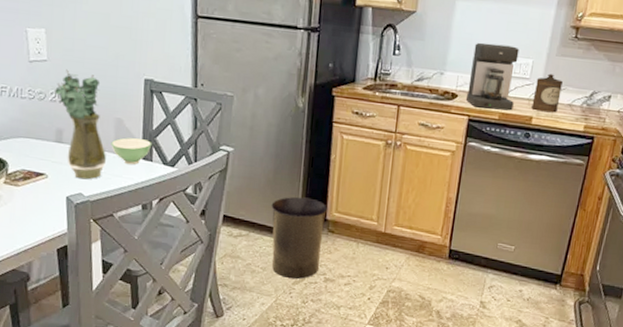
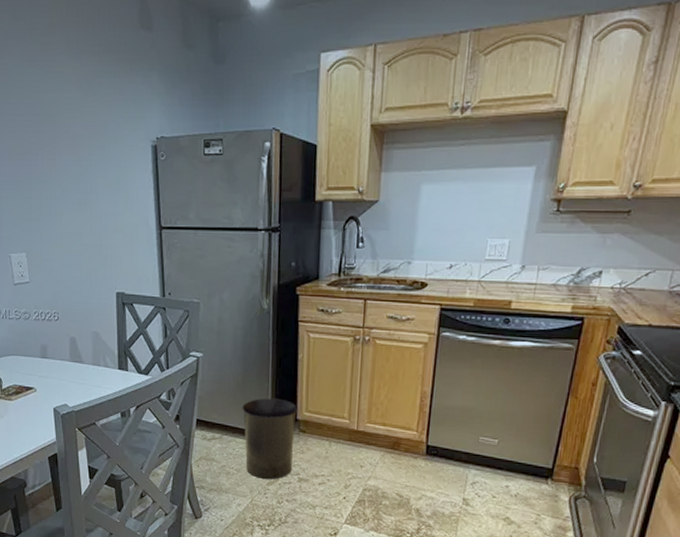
vase: present [55,69,106,180] -> none [38,289,86,391]
bowl: present [111,137,152,165] -> none [90,349,127,376]
coffee maker: present [465,42,519,111] -> none [436,226,493,296]
canister: present [531,73,563,113] -> none [510,253,545,295]

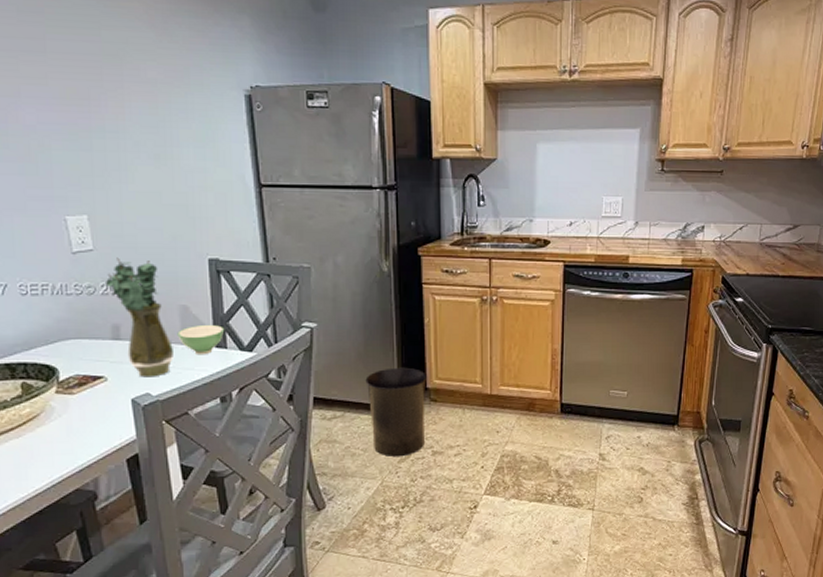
vase: none [38,289,86,391] -> present [106,257,173,378]
bowl: none [90,349,127,376] -> present [177,324,225,355]

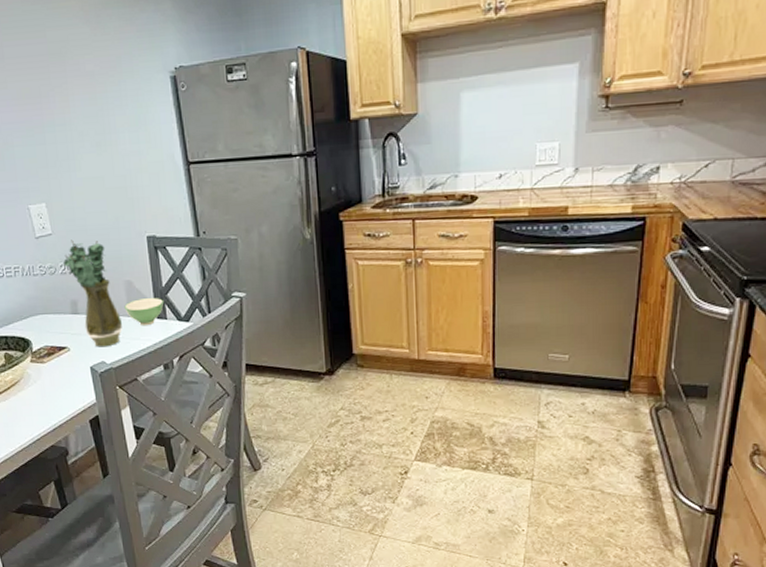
waste bin: present [365,367,426,456] -> none [293,333,353,421]

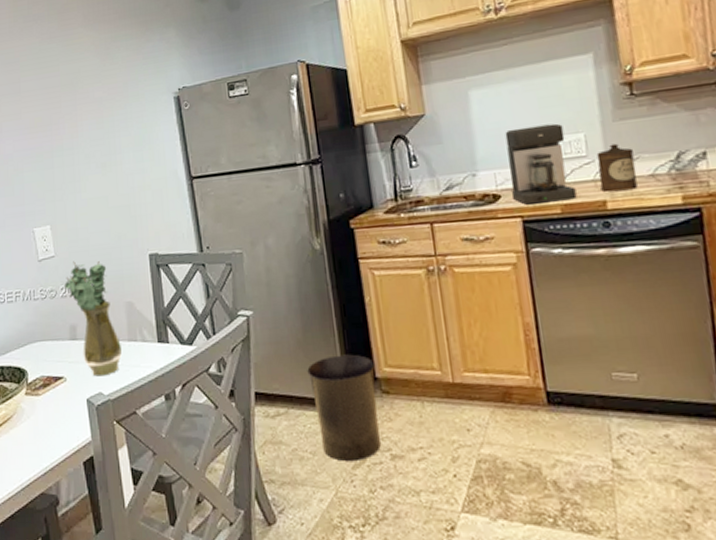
bowl: present [124,297,164,326] -> none [124,319,166,352]
waste bin: none [293,333,353,421] -> present [307,354,381,461]
coffee maker: none [487,131,544,207] -> present [505,123,577,205]
canister: none [565,154,598,199] -> present [596,143,638,193]

